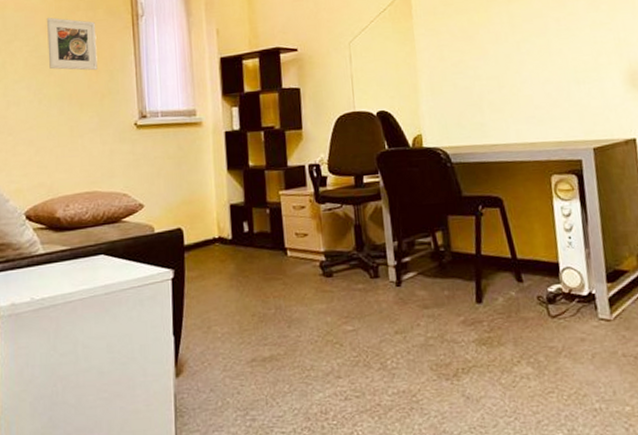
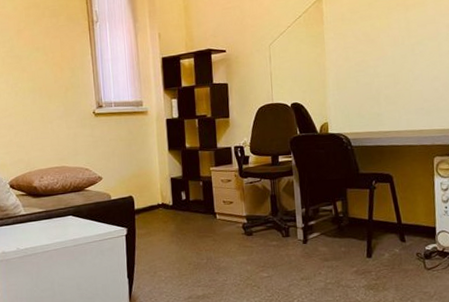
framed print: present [46,17,98,71] -> none [18,23,62,68]

